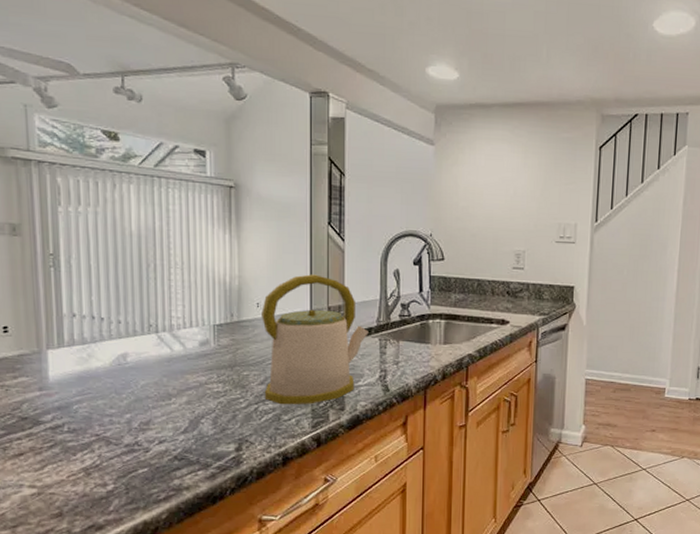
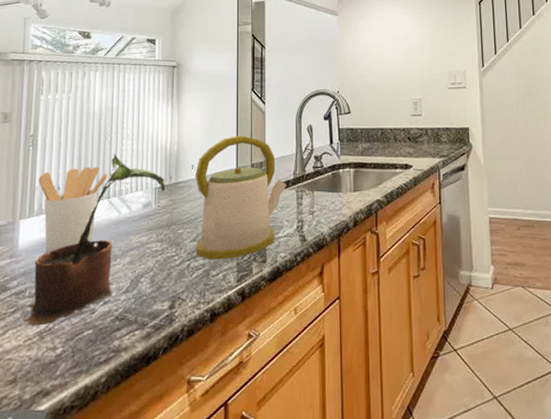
potted plant: none [64,283,226,462] -> present [24,153,166,326]
utensil holder: none [65,295,154,387] -> present [38,166,108,253]

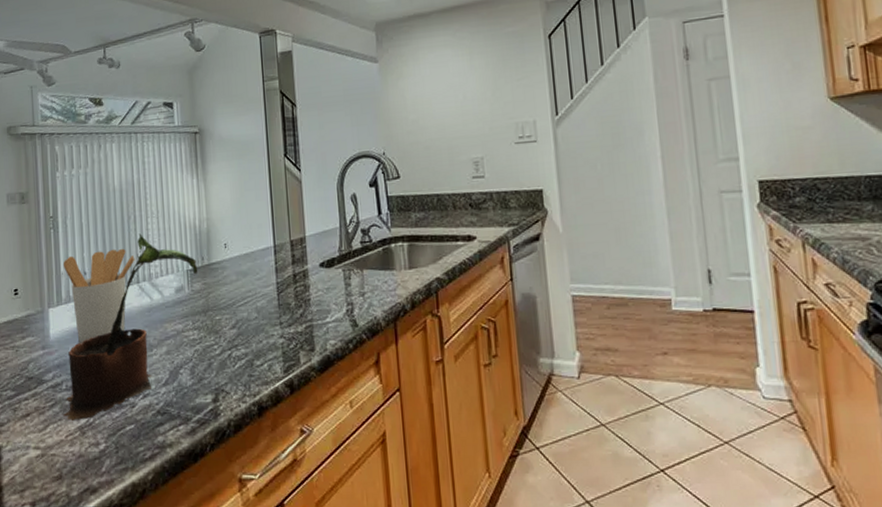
kettle: present [194,135,287,260] -> none [228,208,332,349]

